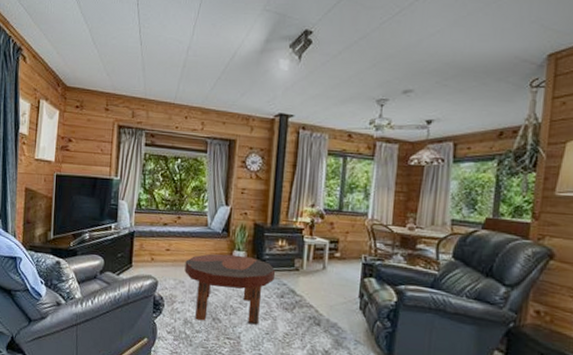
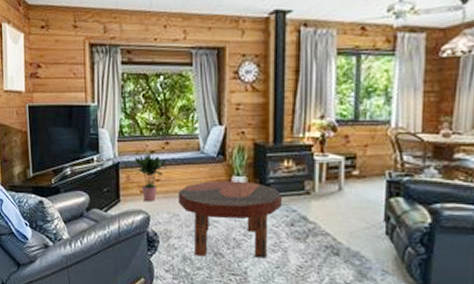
potted plant: none [148,225,177,269] -> present [134,153,166,202]

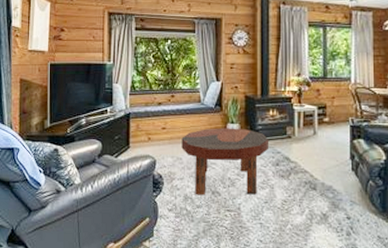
potted plant: present [134,153,166,202] -> none [144,105,172,148]

